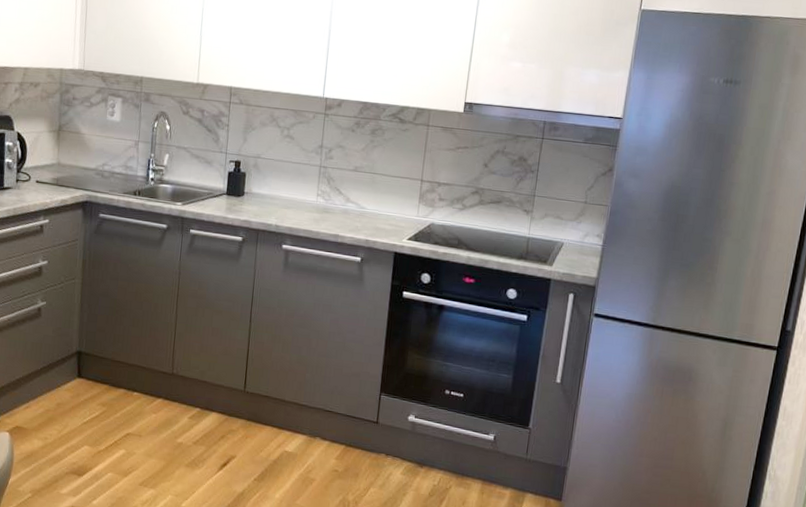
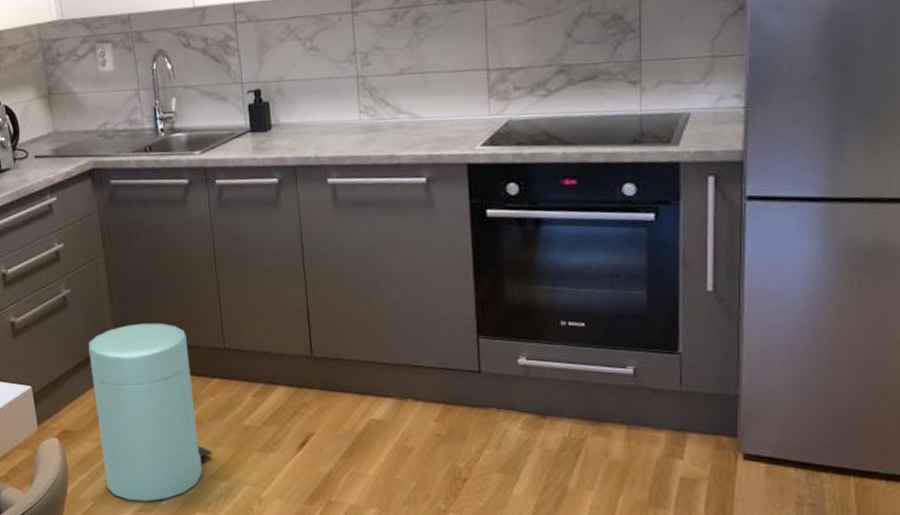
trash can: none [45,341,146,500] -> present [88,323,213,501]

